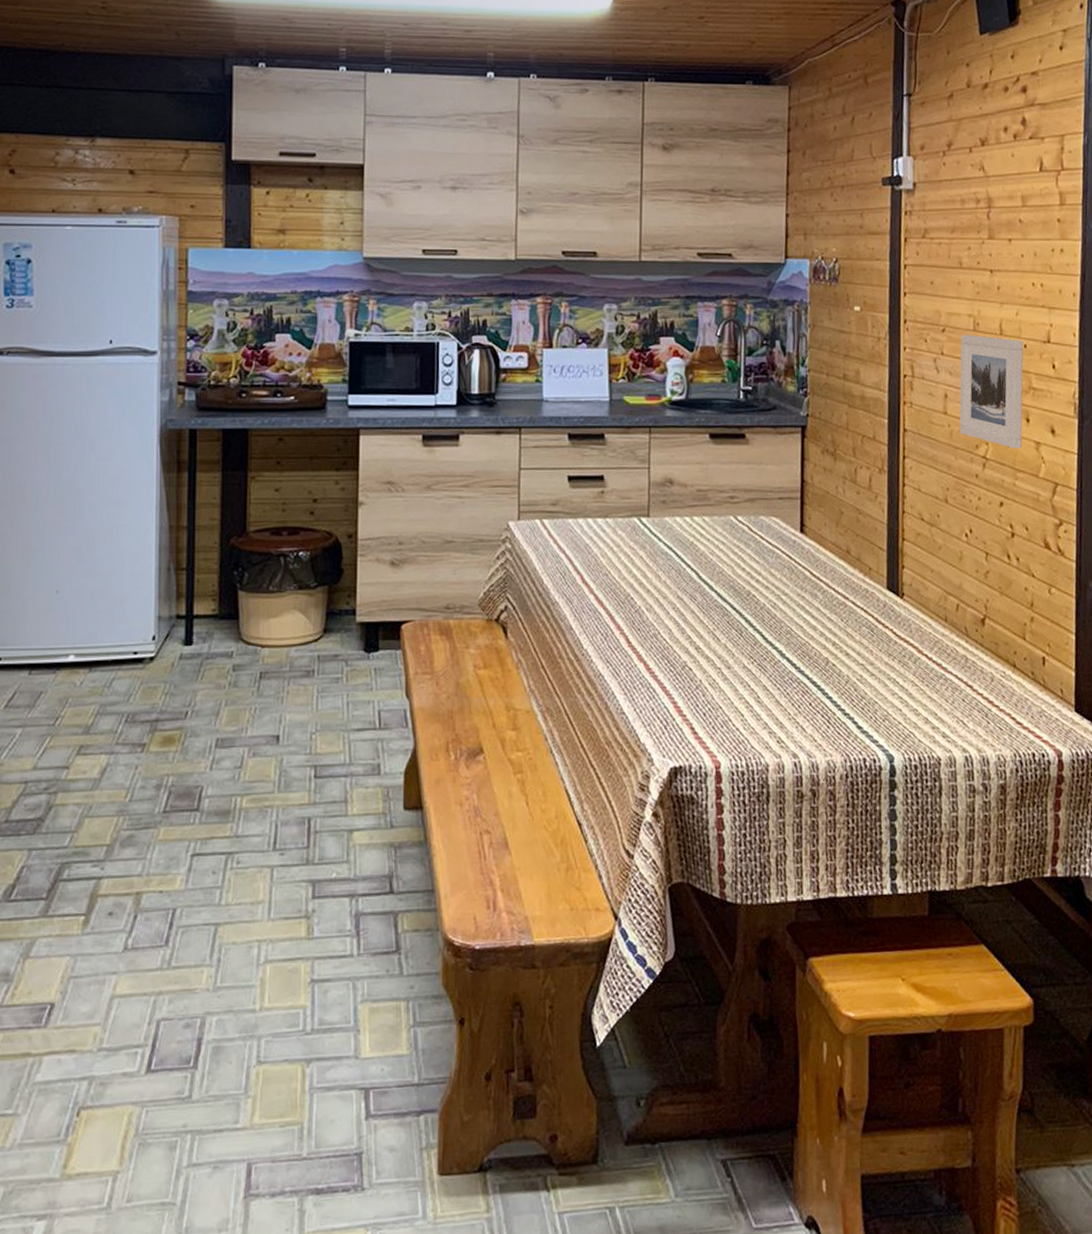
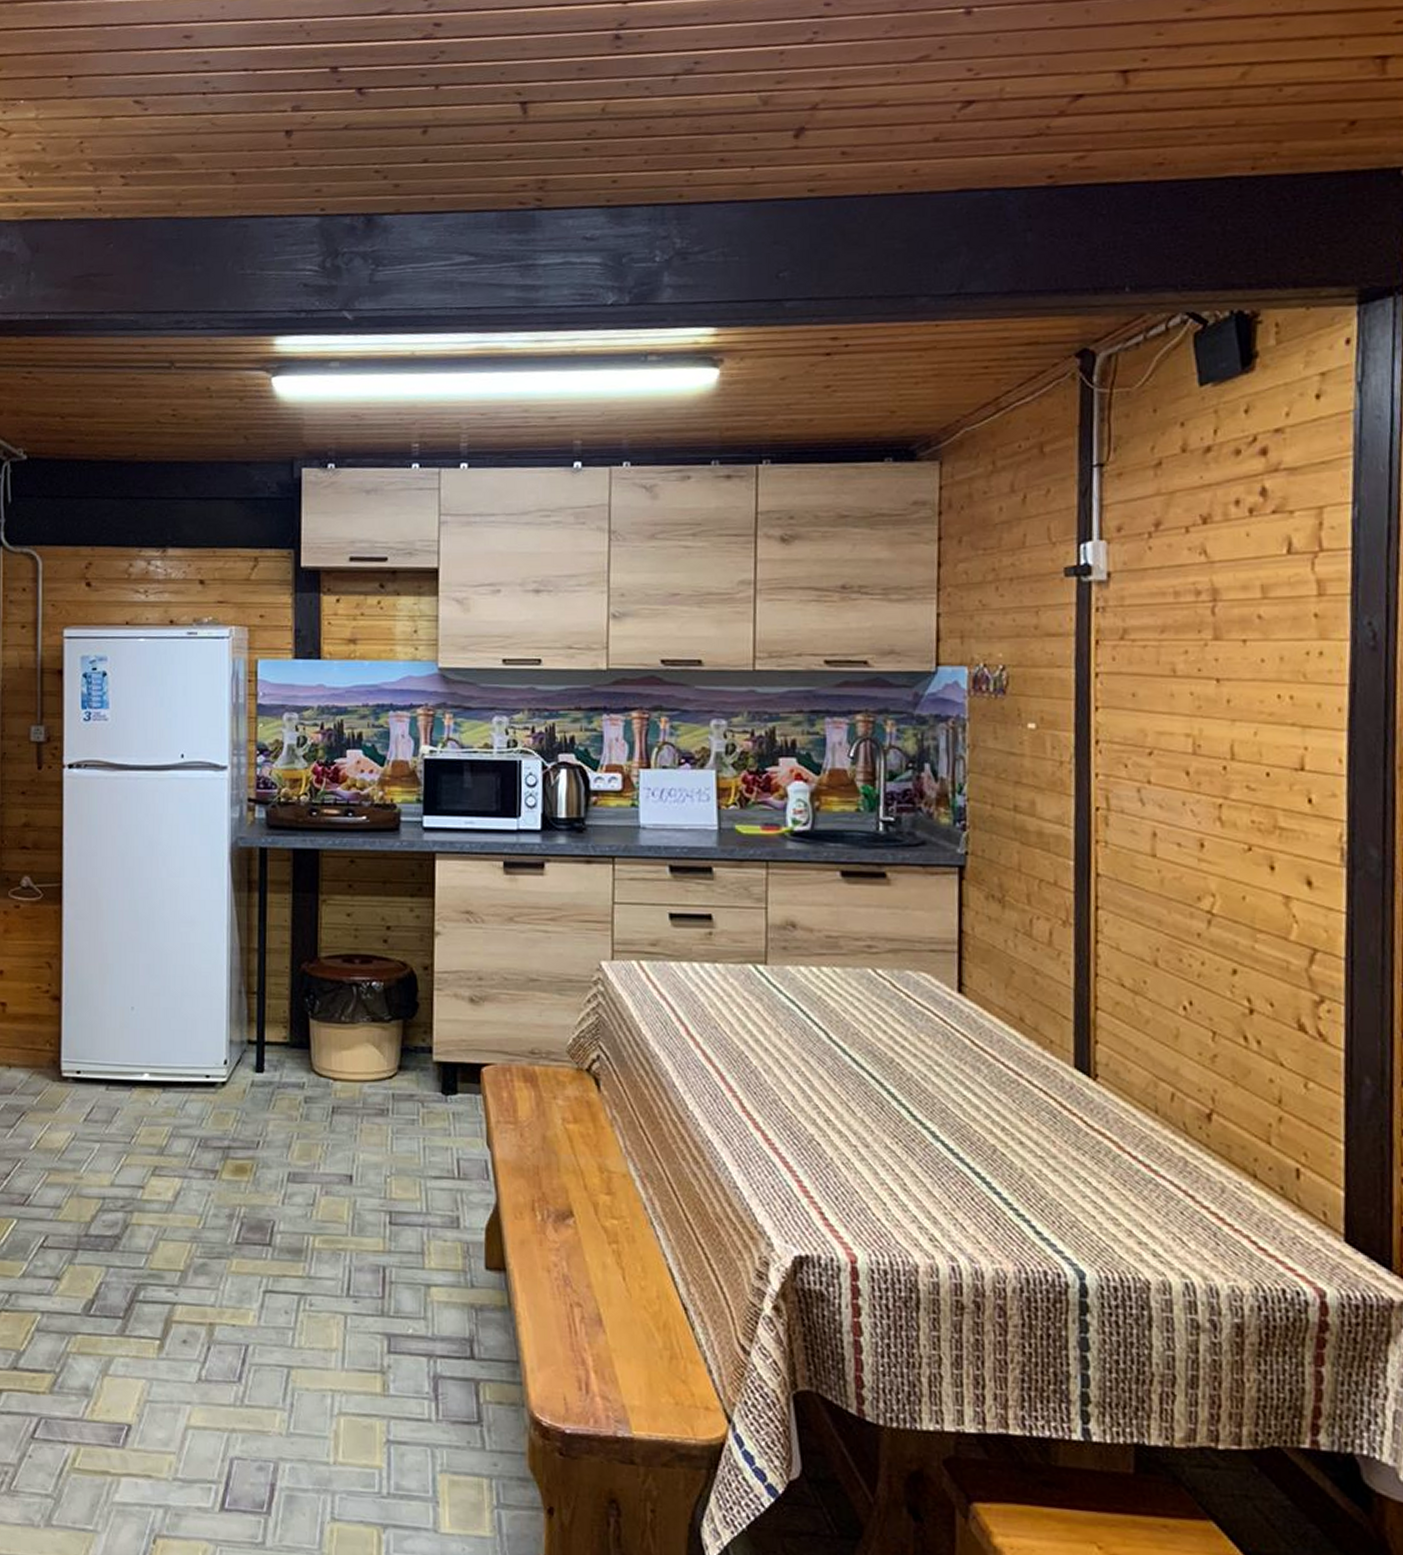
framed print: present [959,334,1024,449] -> none [1173,758,1265,903]

